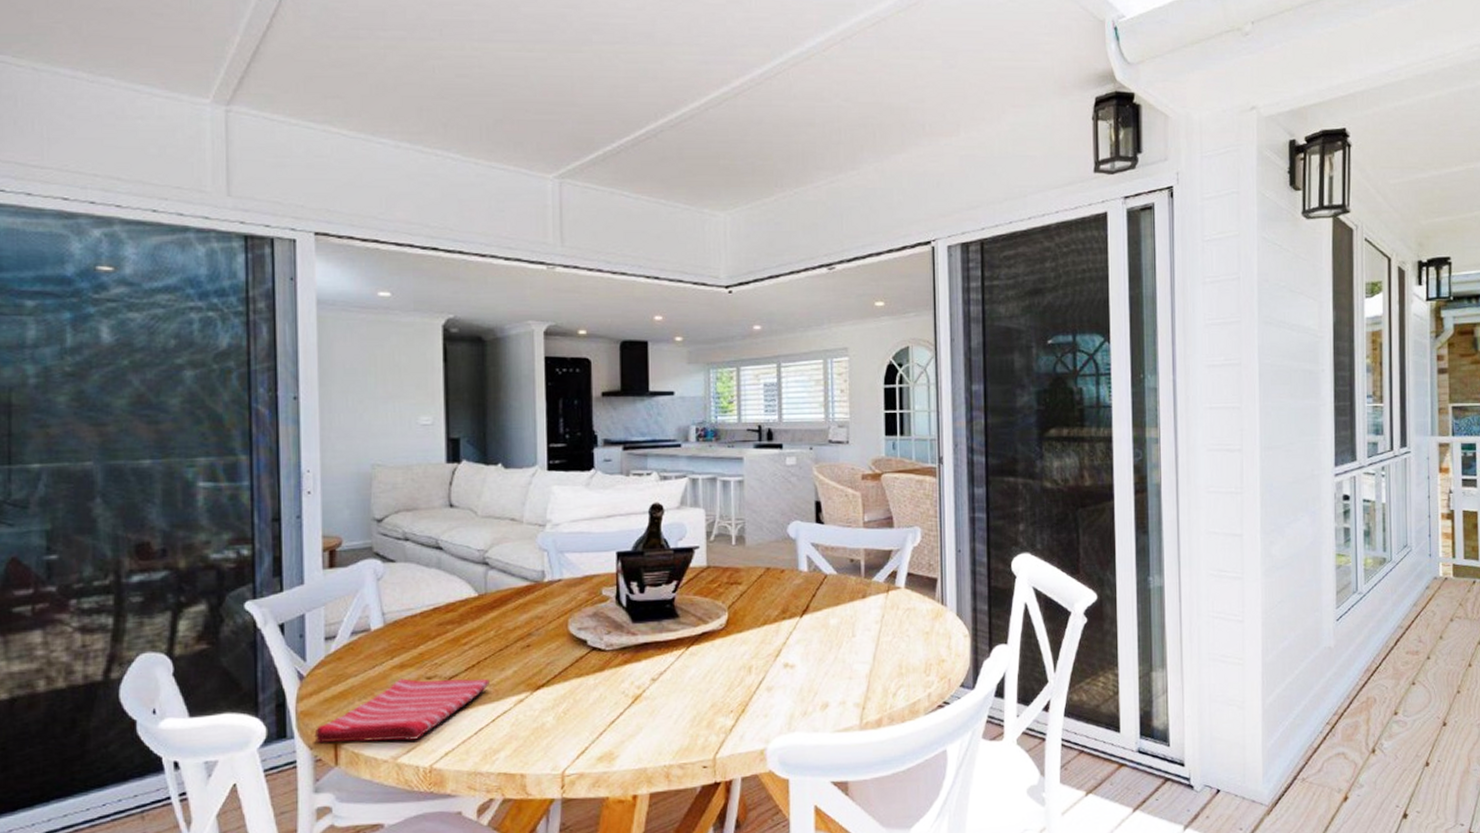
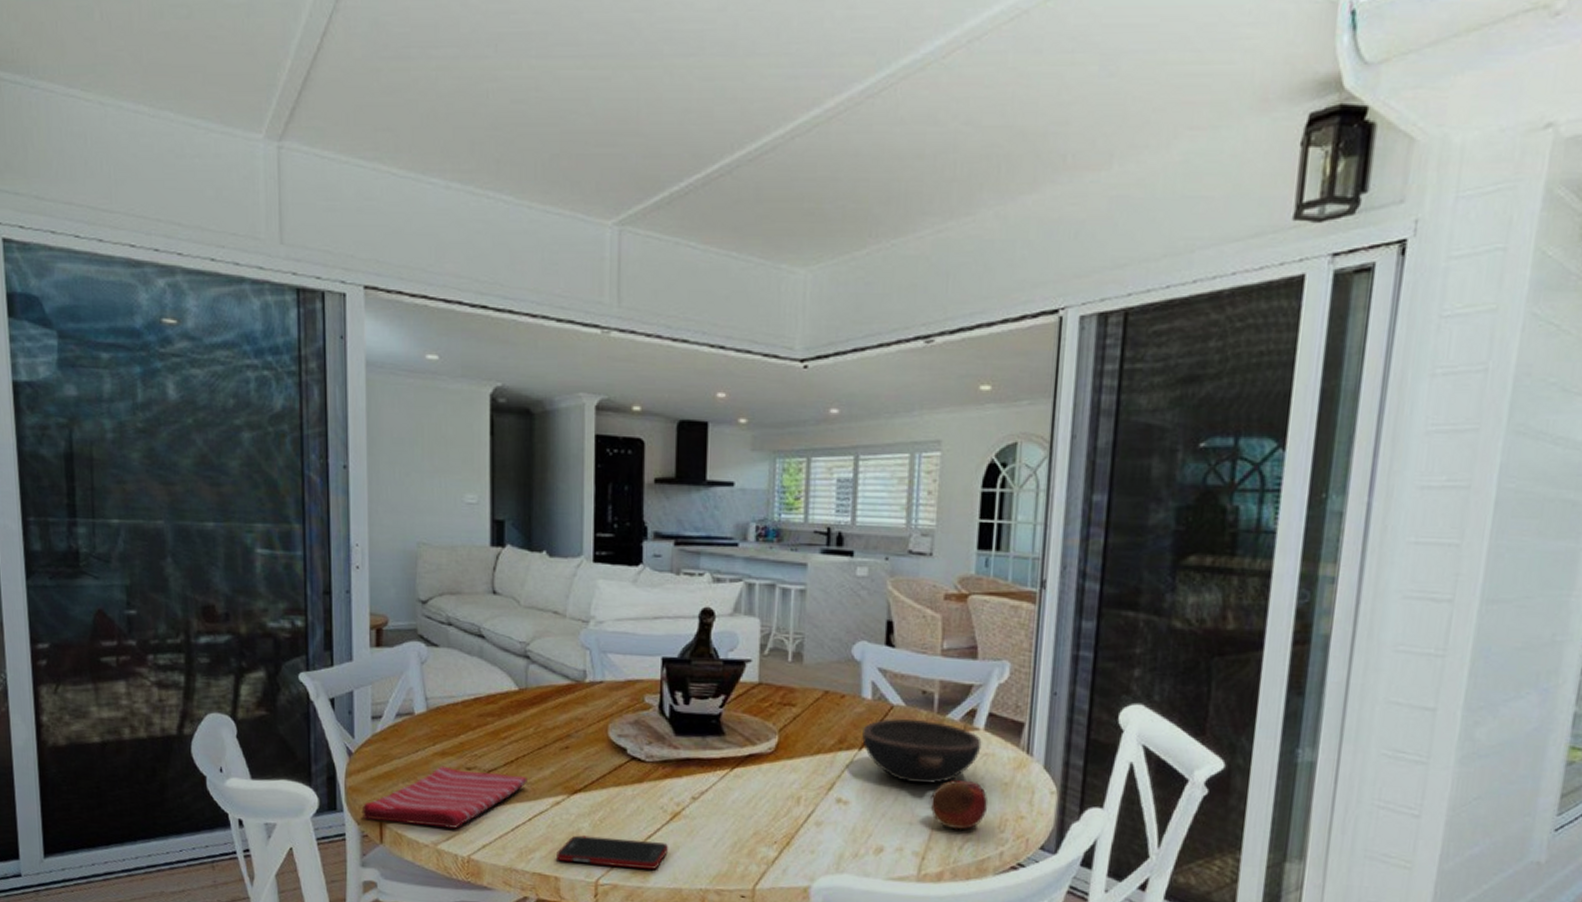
cell phone: none [522,726,633,758] -> present [557,835,669,869]
bowl: none [801,584,904,642] -> present [861,717,982,784]
fruit: none [865,632,914,679] -> present [930,777,989,830]

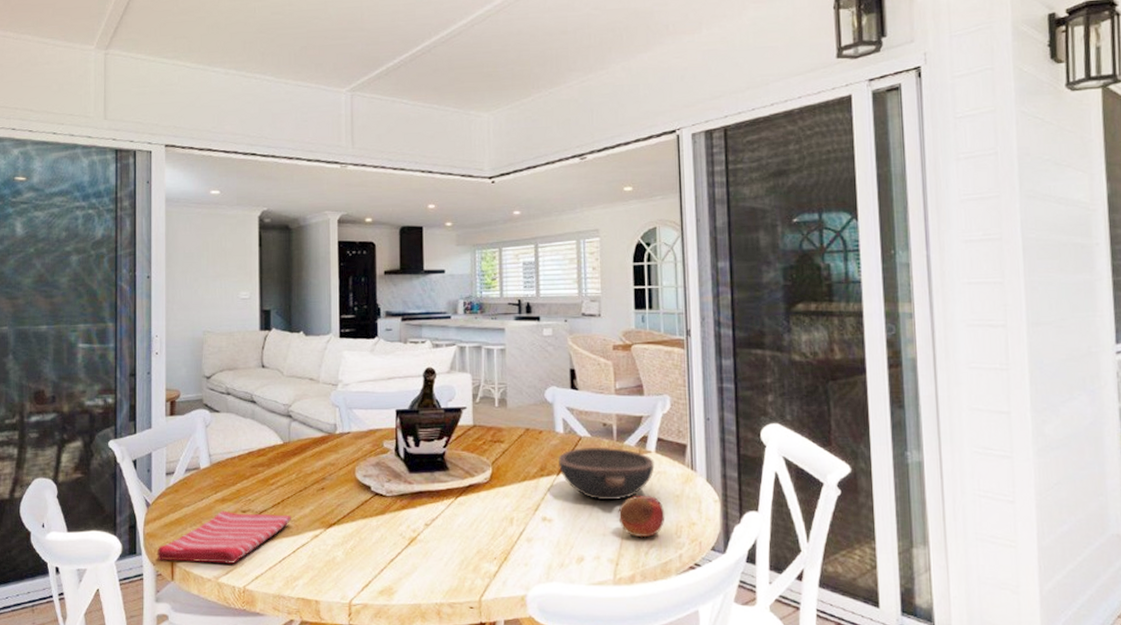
cell phone: present [557,835,669,869] -> none [316,563,409,589]

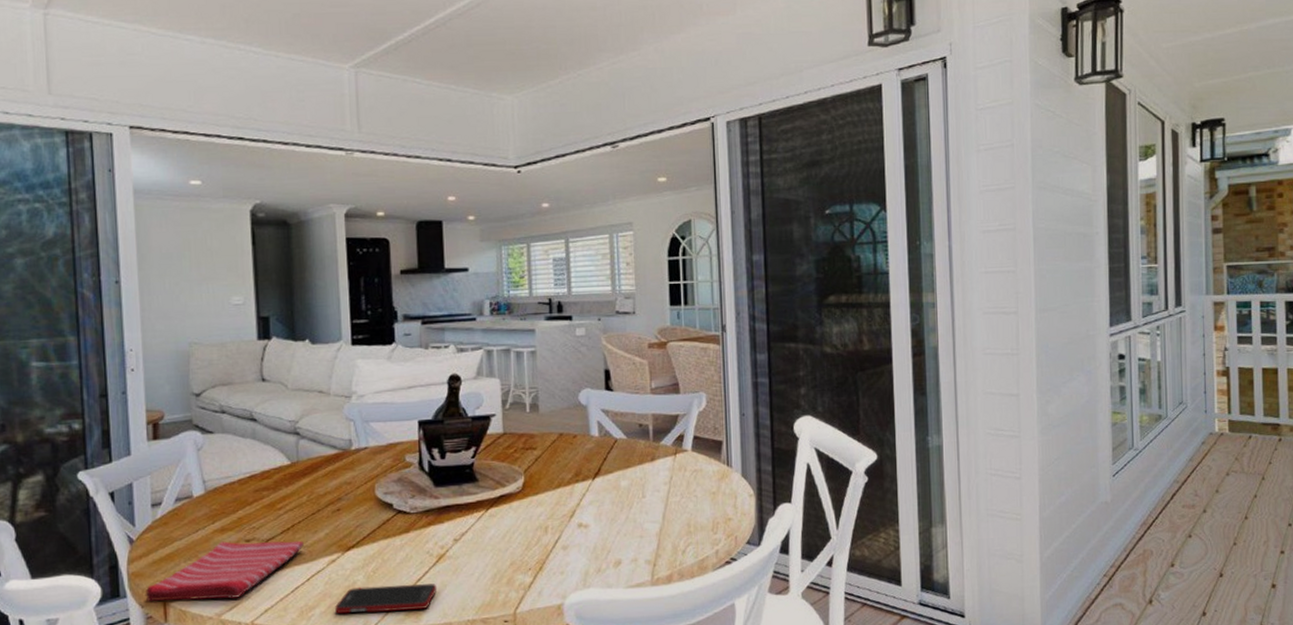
cell phone: none [316,563,409,589] -> present [335,583,438,614]
bowl: present [557,447,655,501] -> none [593,447,691,503]
fruit: present [618,493,665,538] -> none [655,493,702,537]

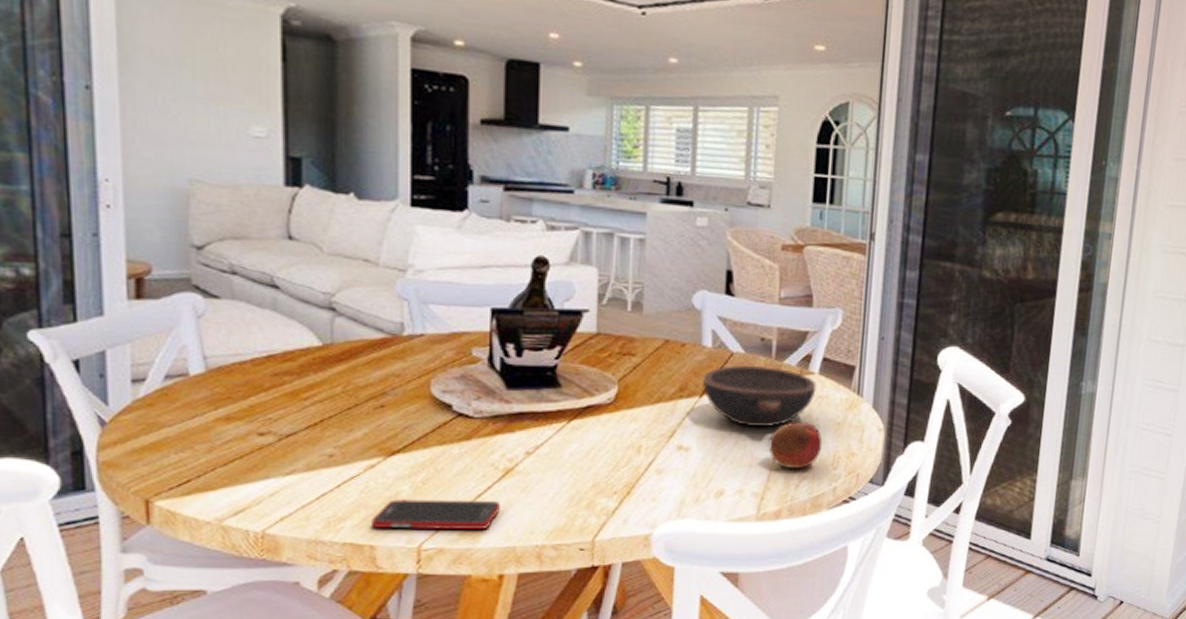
dish towel: present [145,540,304,602] -> none [120,432,335,501]
bowl: none [593,447,691,503] -> present [702,364,817,427]
fruit: none [655,493,702,537] -> present [768,420,823,469]

